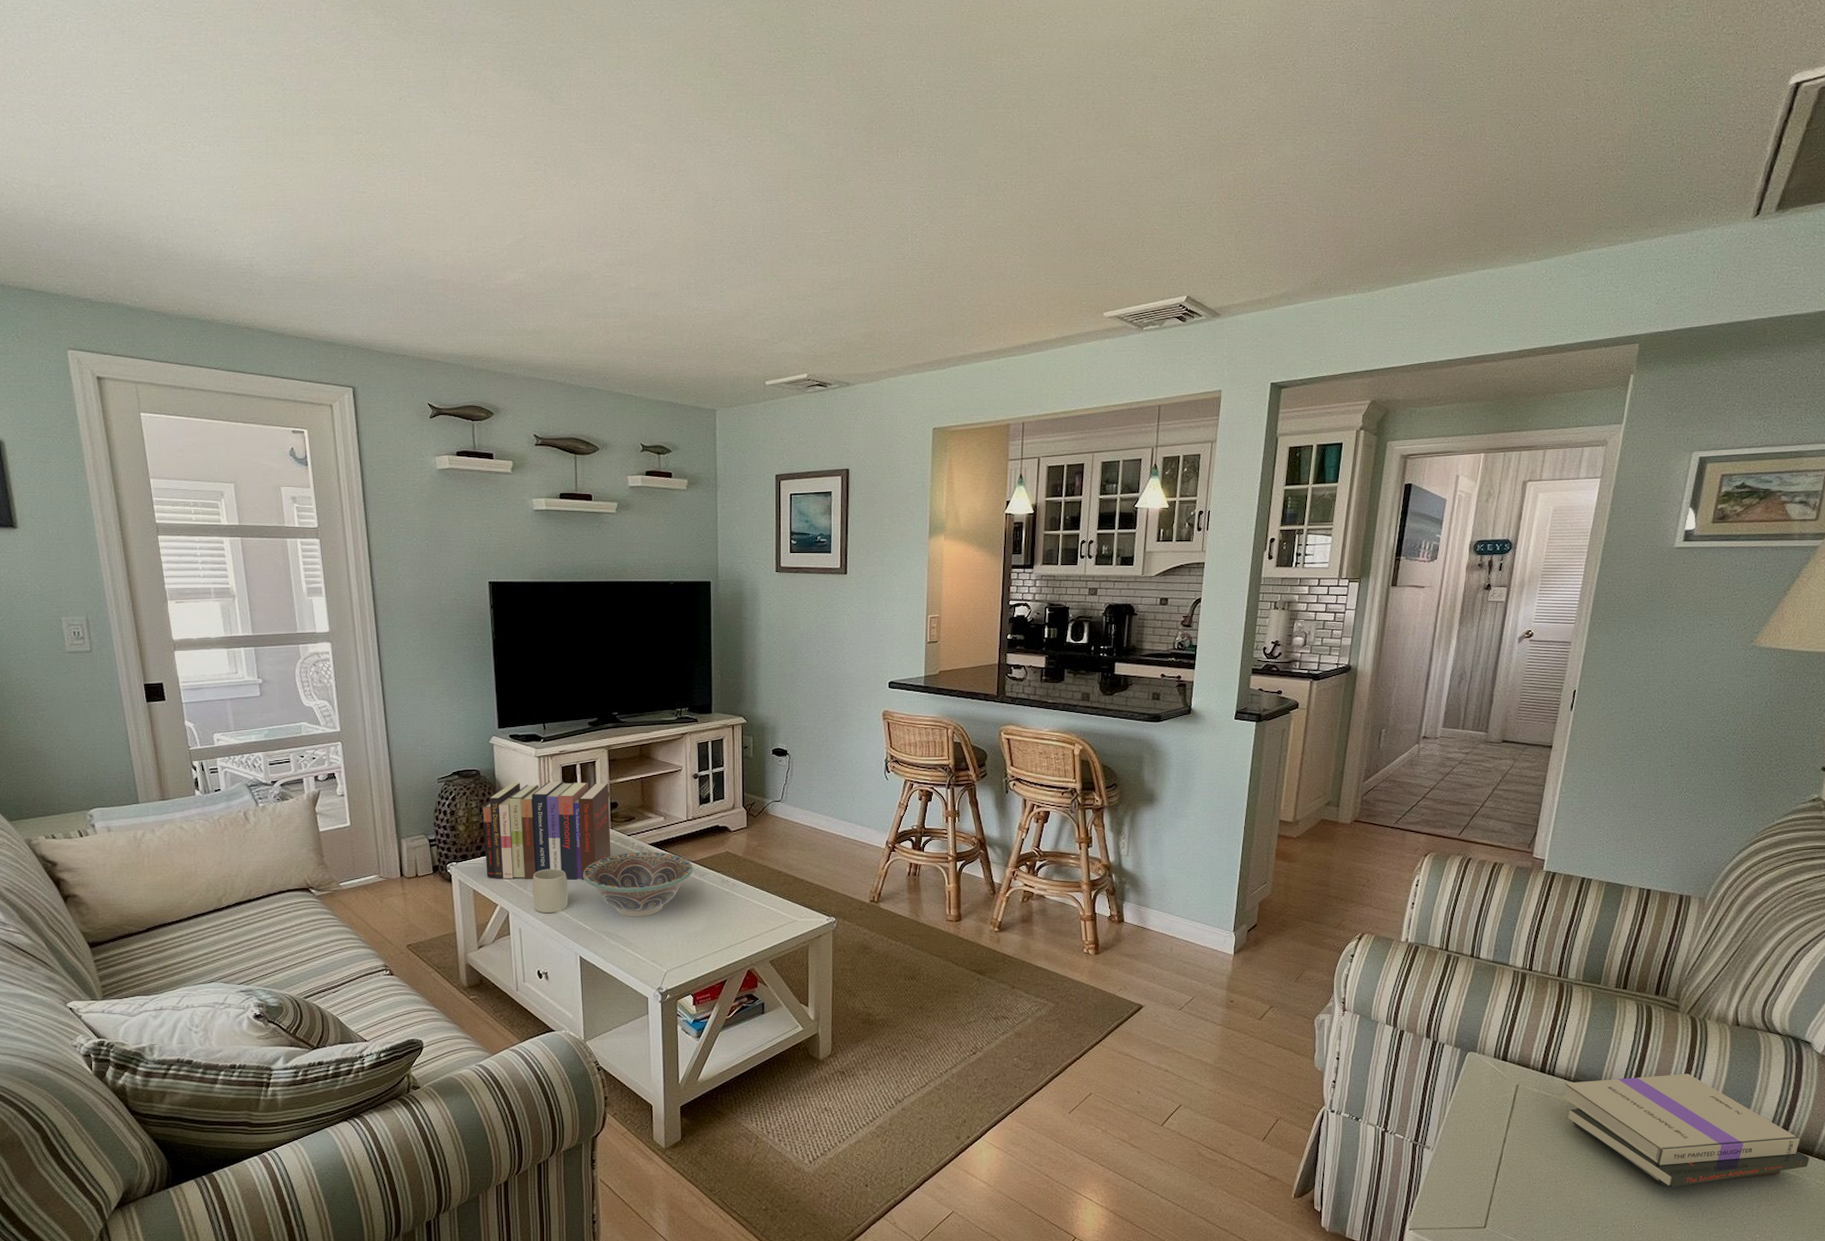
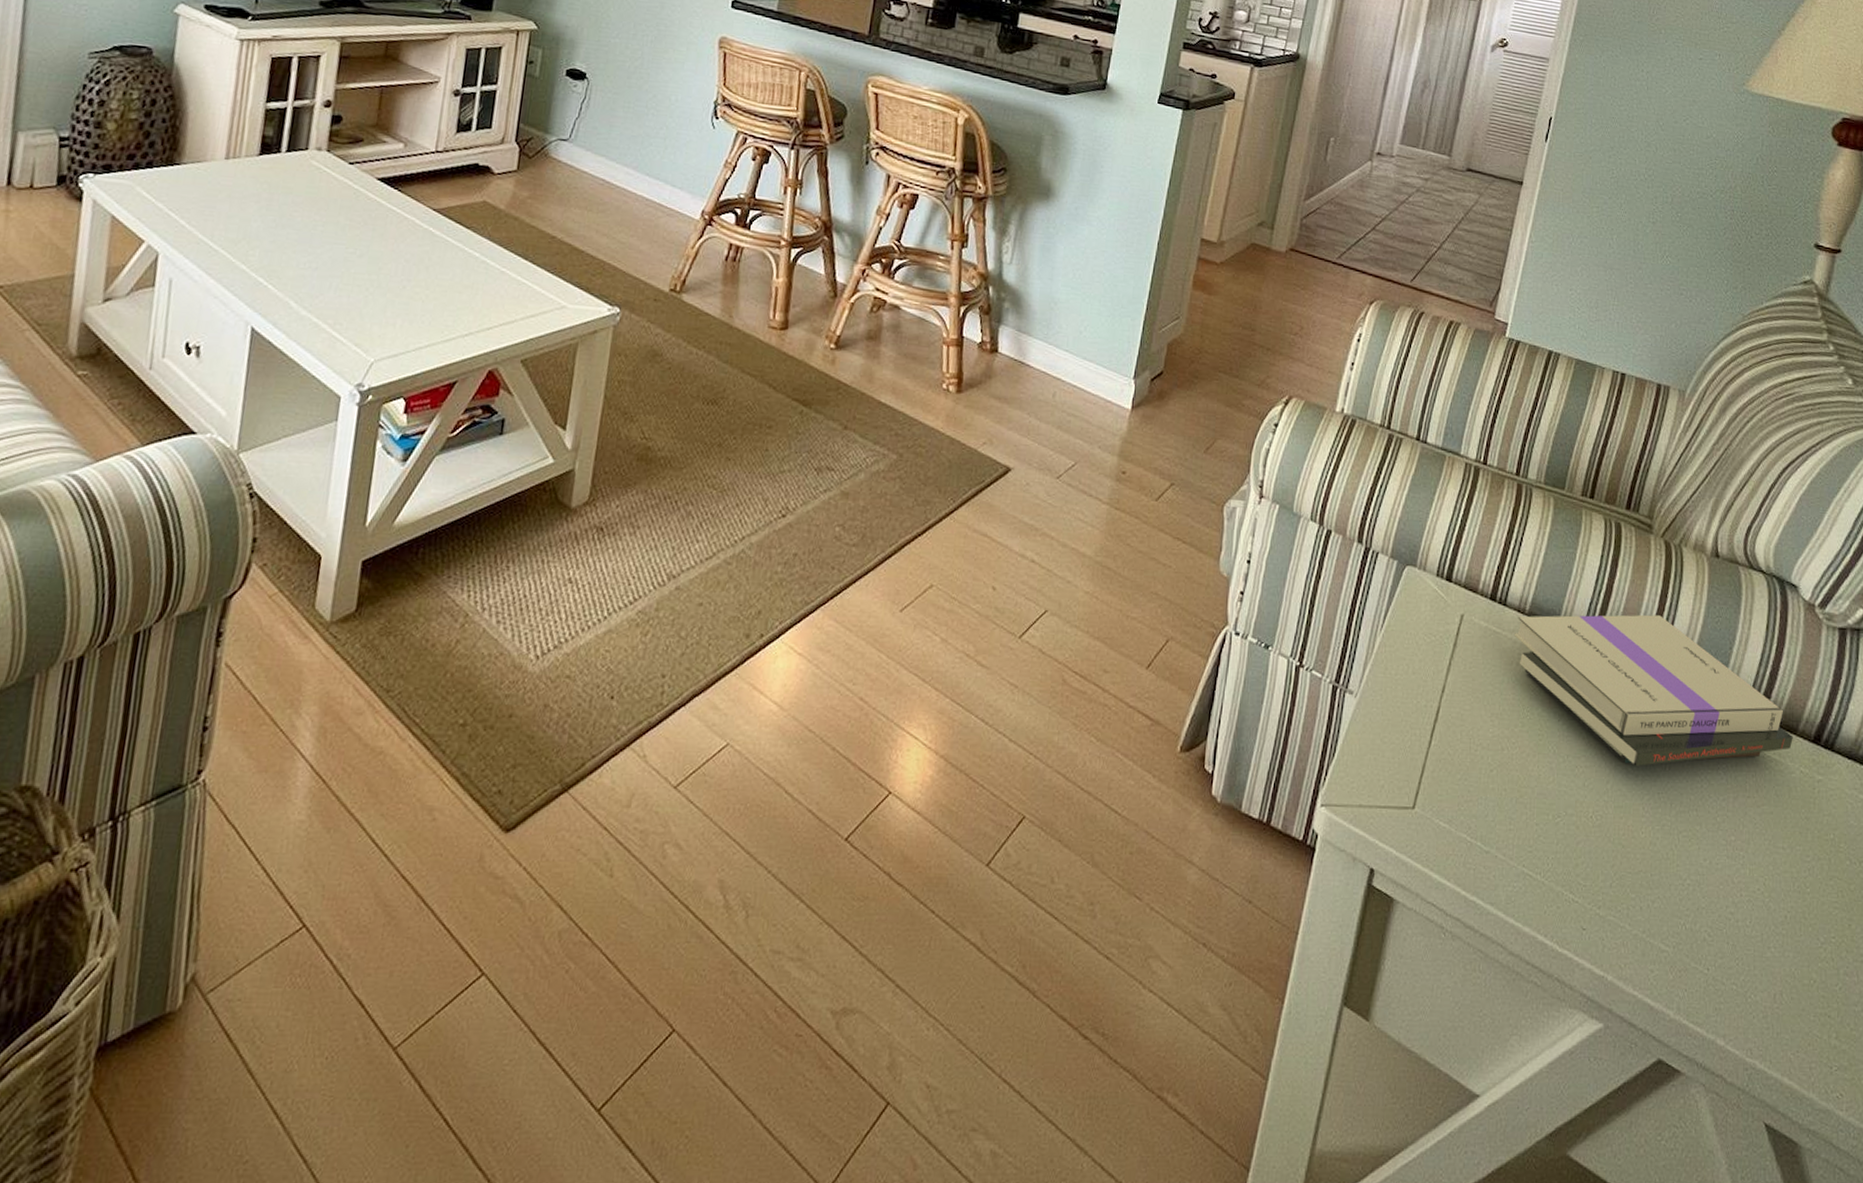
books: present [482,780,611,881] -> none [135,71,334,220]
mug: present [531,868,568,914] -> none [197,197,254,262]
decorative bowl: present [583,851,693,917] -> none [275,187,435,280]

